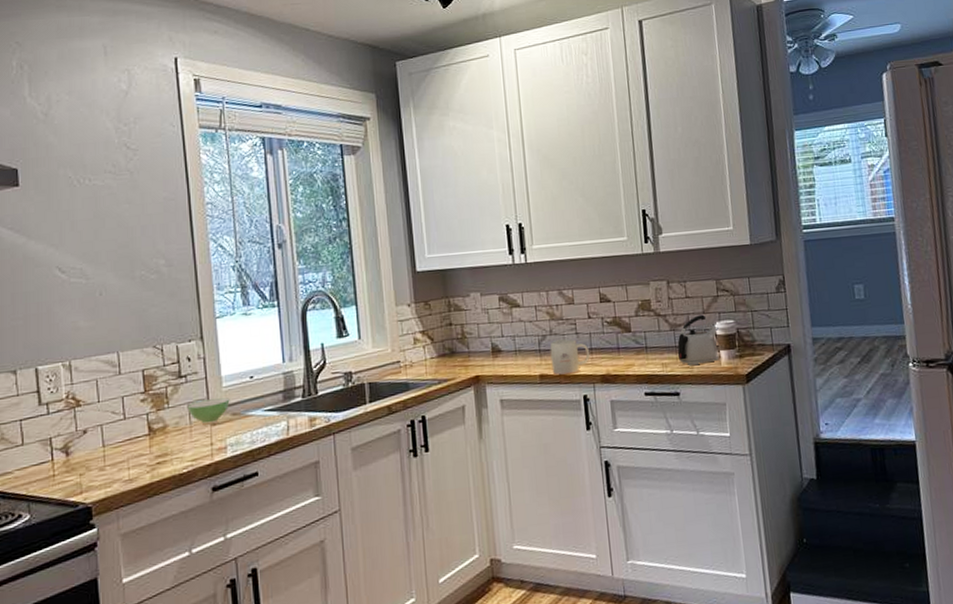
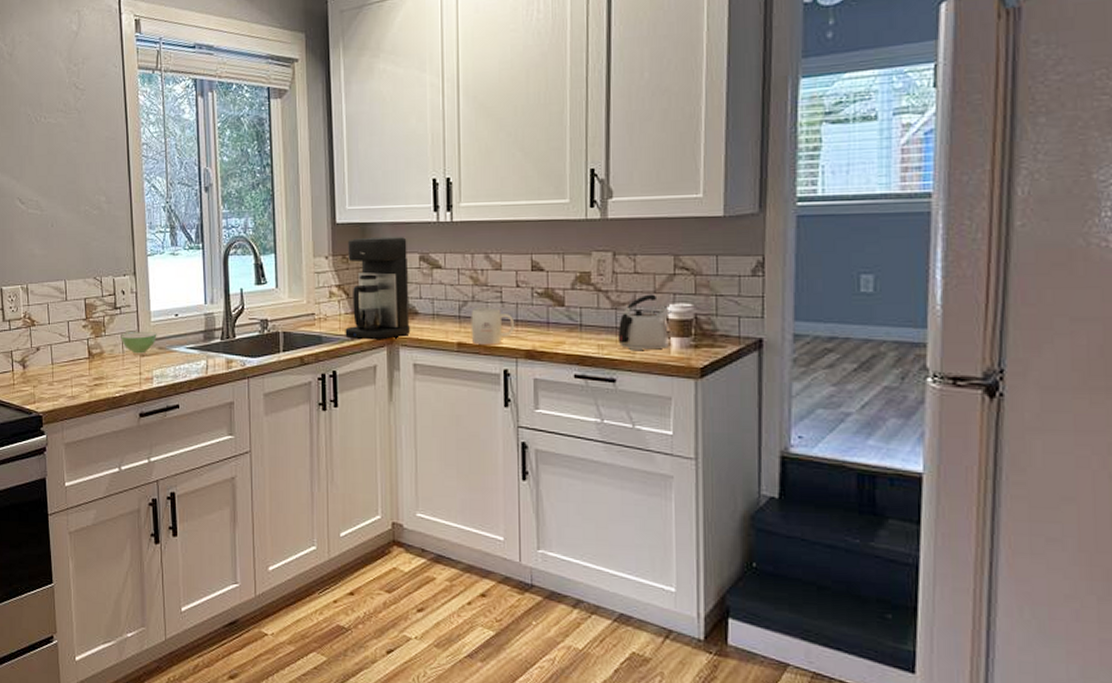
coffee maker: none [429,280,495,382] -> present [345,236,410,340]

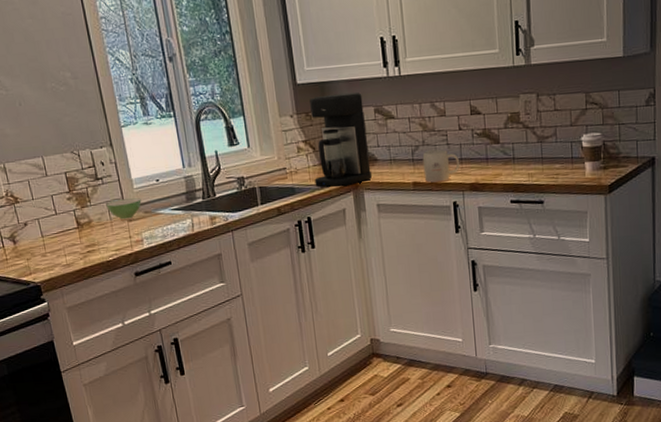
kettle: present [619,294,670,351] -> none [544,127,584,176]

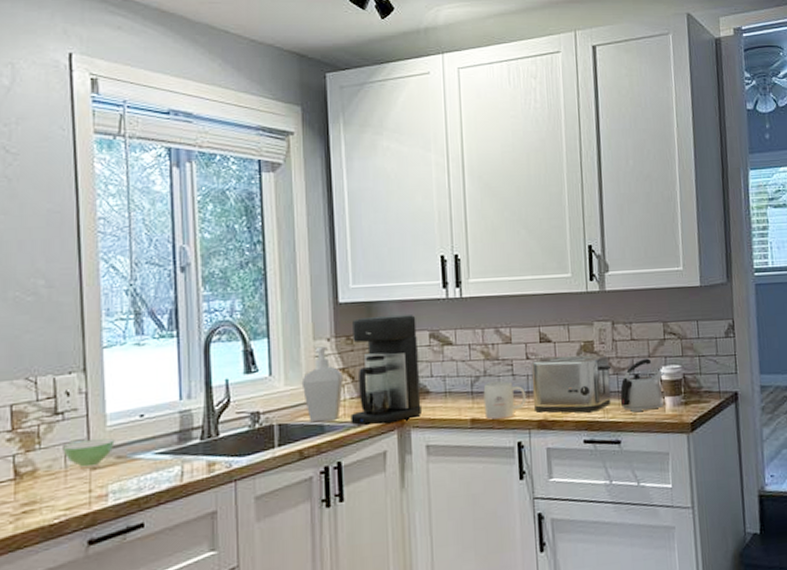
soap bottle: none [273,122,307,186] -> present [301,346,343,423]
toaster: none [463,124,536,177] -> present [531,354,612,413]
kettle: none [544,127,584,176] -> present [620,358,664,413]

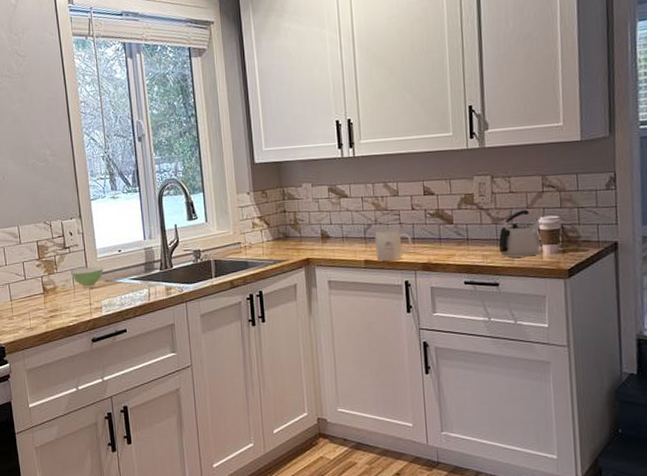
soap bottle: present [301,346,343,423] -> none [229,199,261,260]
coffee maker: present [350,315,421,425] -> none [266,172,324,263]
toaster: present [531,354,612,413] -> none [416,206,491,258]

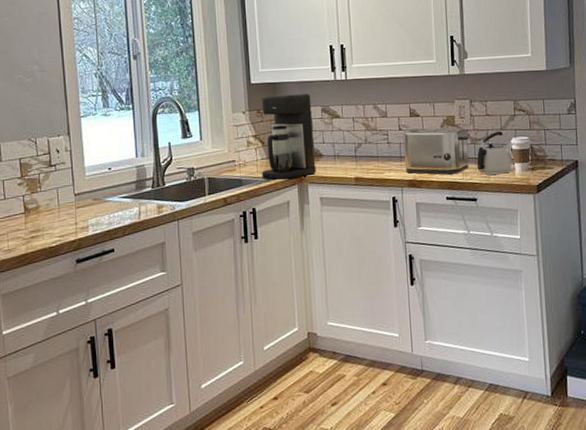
bowl: present [71,267,104,288] -> none [56,185,92,207]
coffee maker: none [266,172,324,263] -> present [262,93,316,181]
mug: present [374,228,413,261] -> none [364,147,400,179]
toaster: none [416,206,491,258] -> present [403,127,470,175]

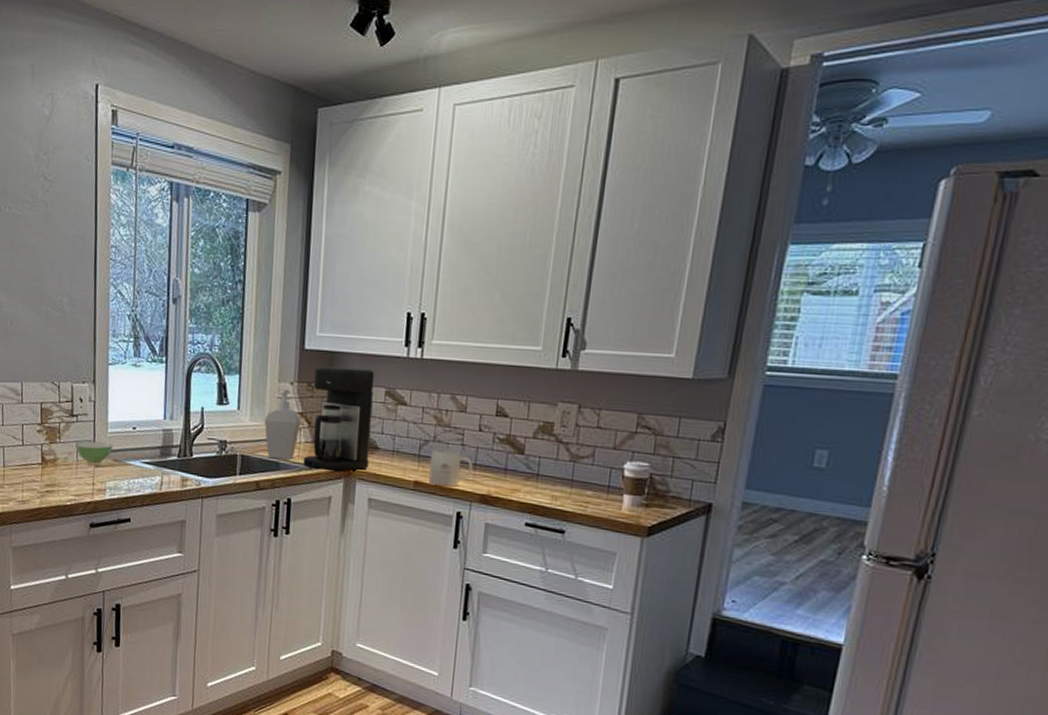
bowl: none [56,185,92,207] -> present [75,441,113,466]
soap bottle: none [224,118,256,177] -> present [264,389,301,459]
mug: none [364,147,400,179] -> present [428,448,474,487]
toaster: present [403,127,470,175] -> none [478,432,570,496]
kettle: present [477,131,514,176] -> none [573,449,627,506]

